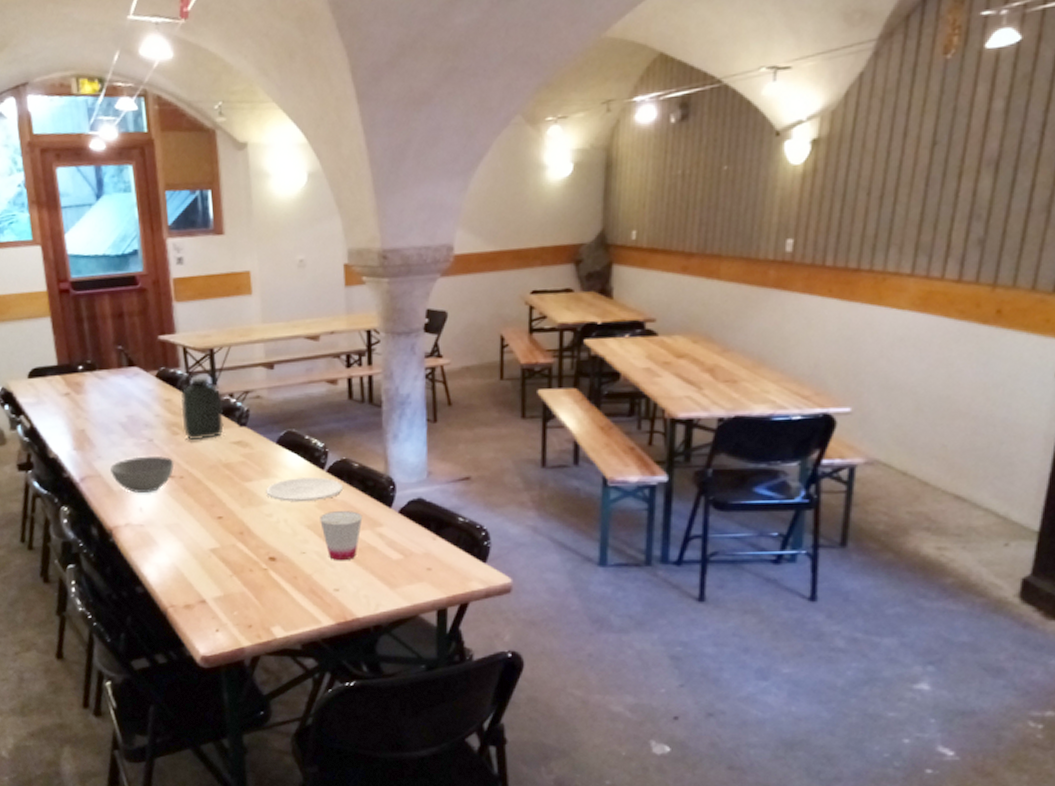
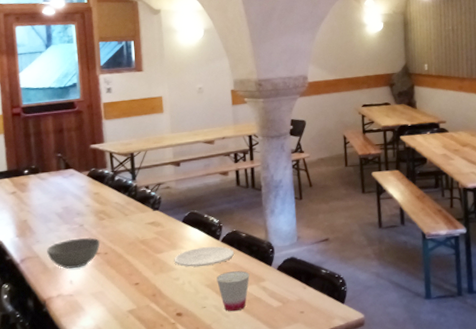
water jug: present [180,375,224,441] -> none [106,173,141,223]

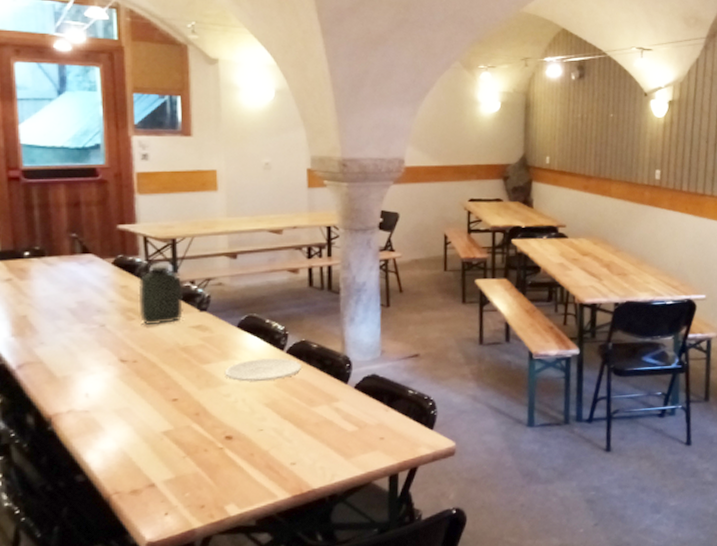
bowl: present [47,238,100,269] -> none [54,341,128,379]
water jug: none [106,173,141,223] -> present [138,263,183,325]
cup: present [216,271,250,312] -> none [278,388,320,436]

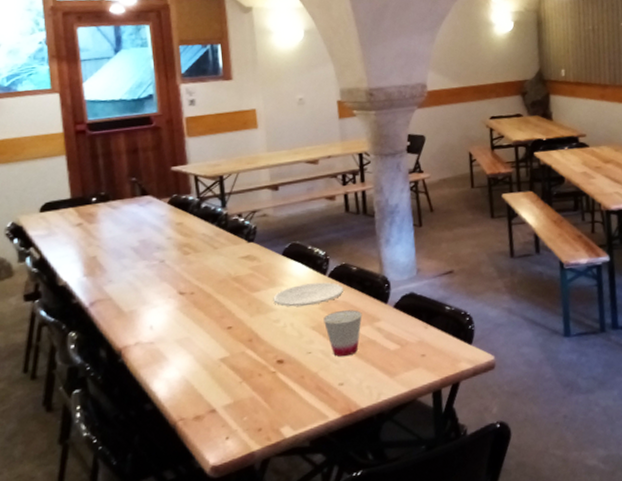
water jug: present [138,263,183,325] -> none [191,199,233,258]
cup: none [278,388,320,436] -> present [323,309,362,357]

